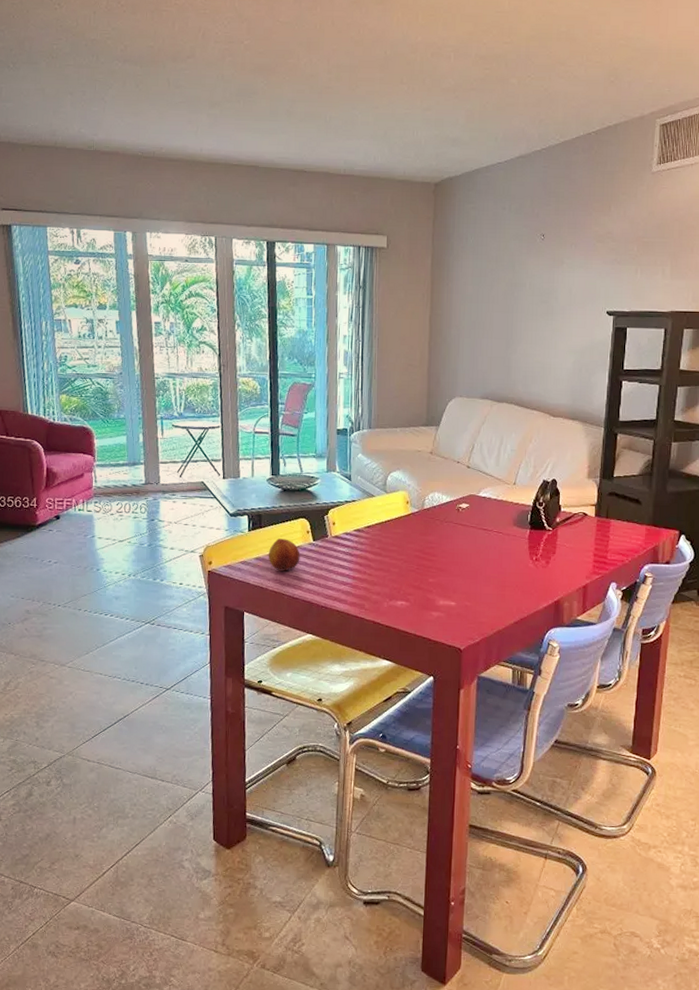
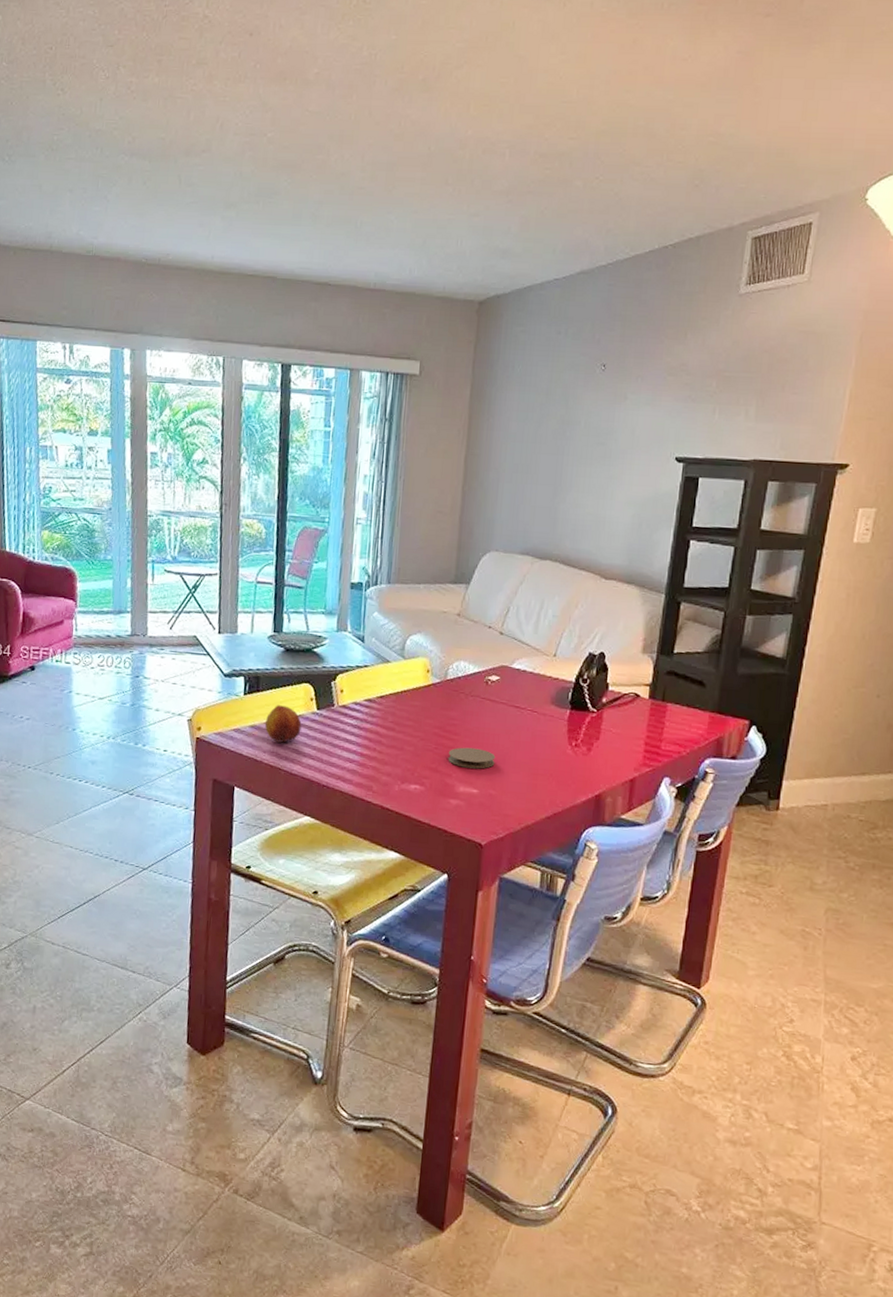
coaster: none [428,566,469,584] -> present [448,747,496,769]

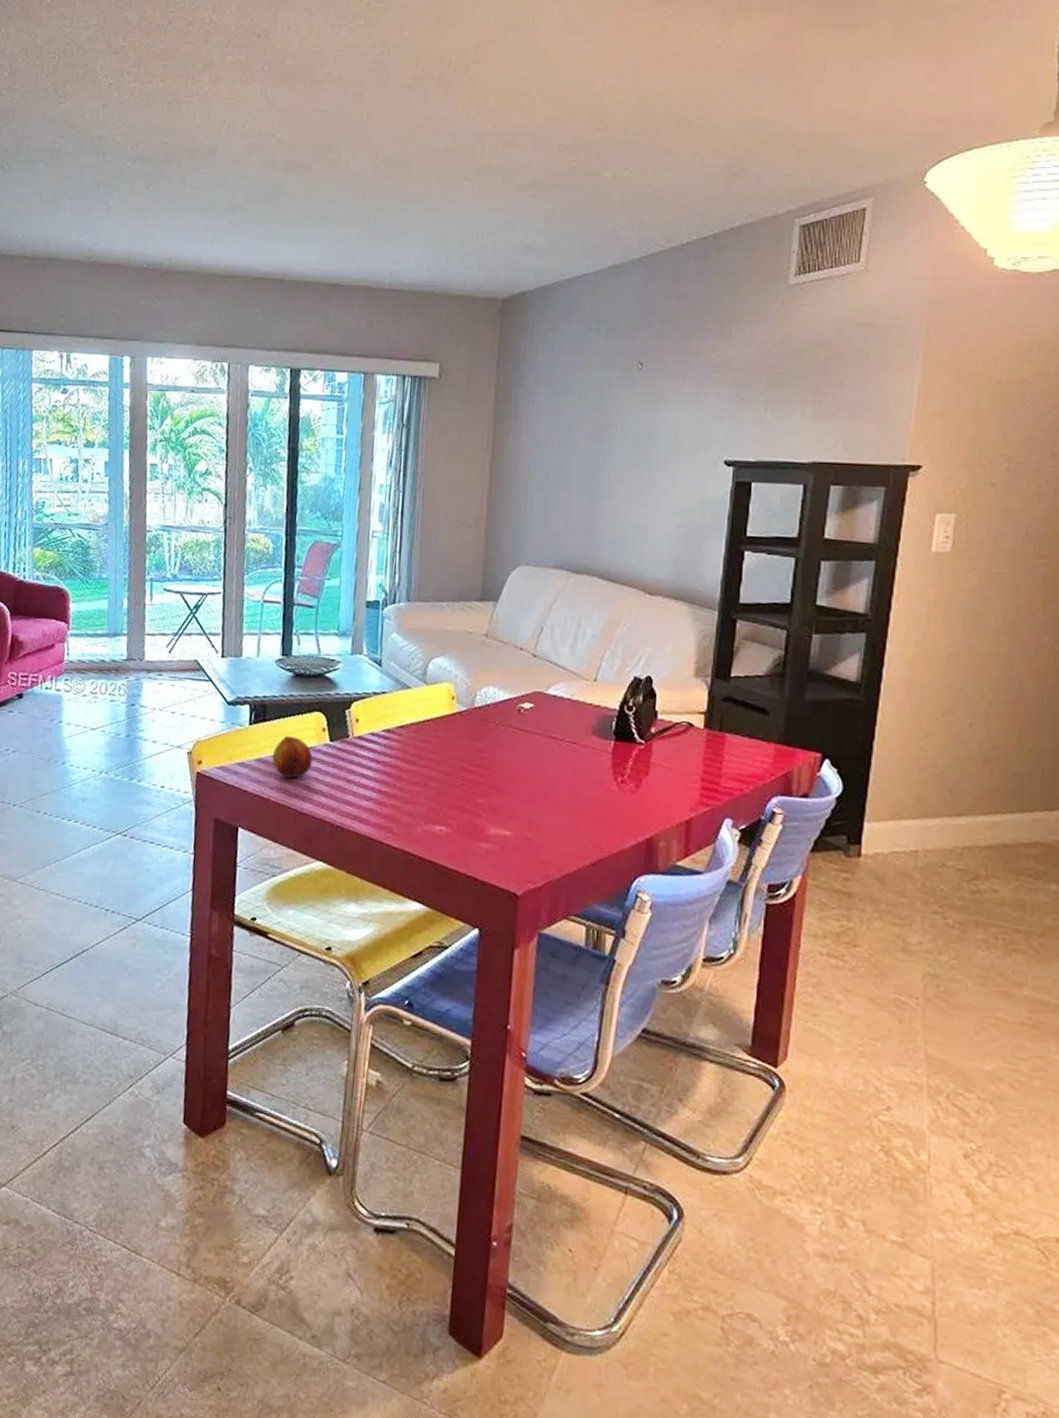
coaster: present [448,747,496,769] -> none [477,783,531,808]

